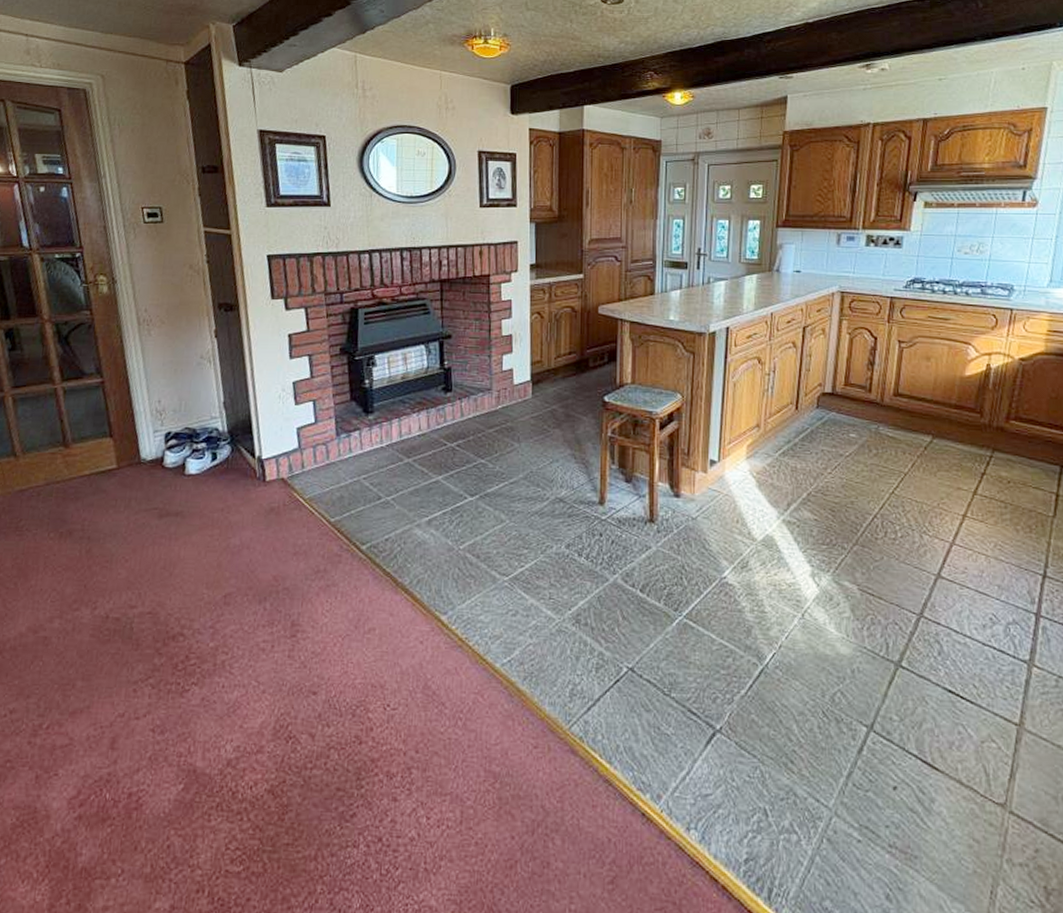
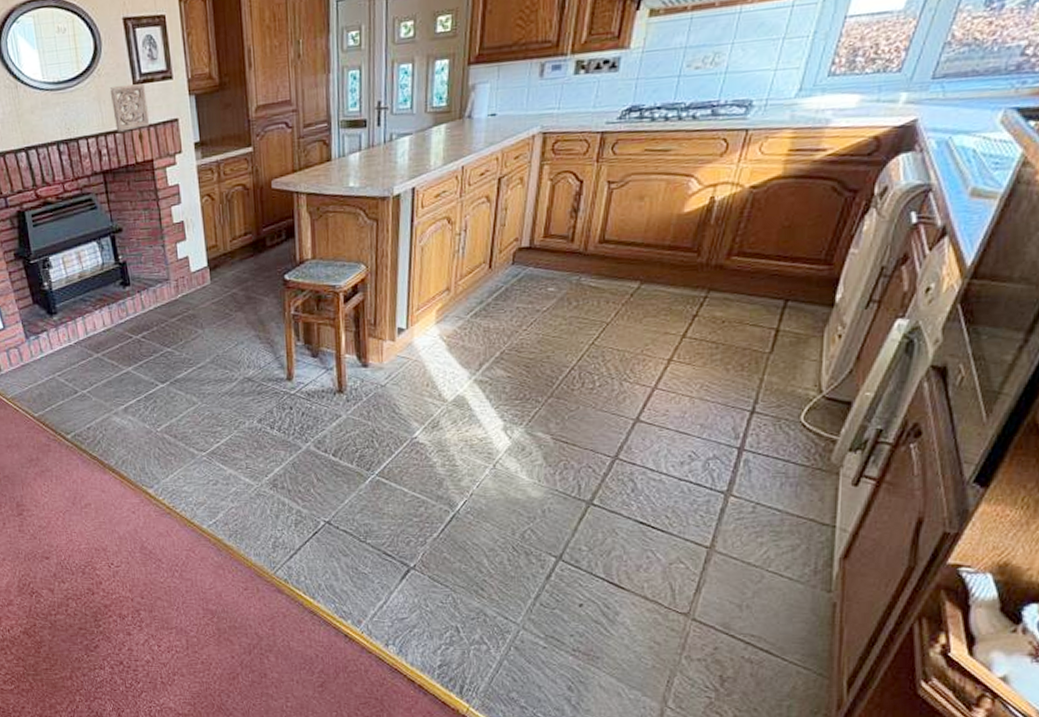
wall ornament: none [457,207,491,247] -> present [109,83,149,132]

